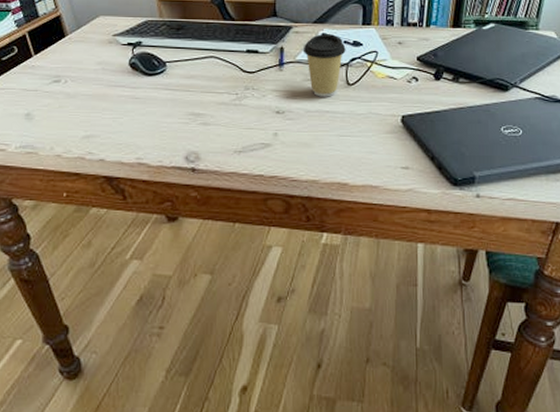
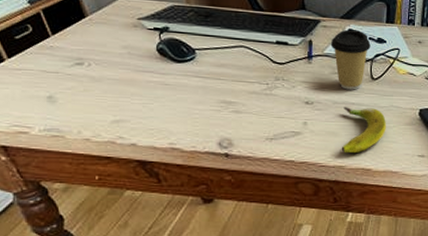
banana: none [314,115,365,166] -> present [341,107,387,154]

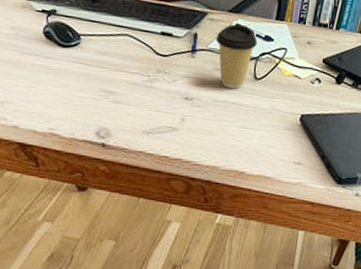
banana: present [341,107,387,154] -> none [216,106,266,155]

